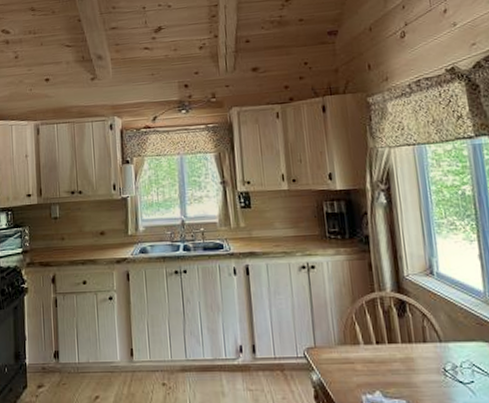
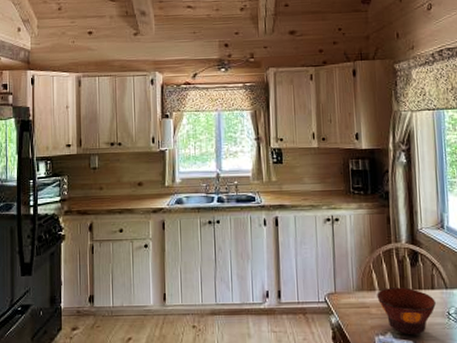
bowl: none [361,341,429,394] -> present [377,287,436,335]

